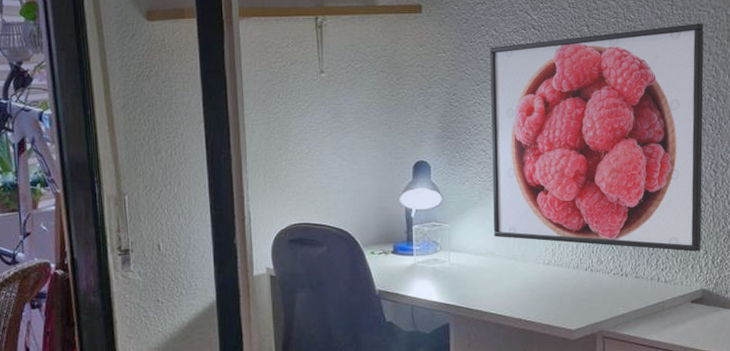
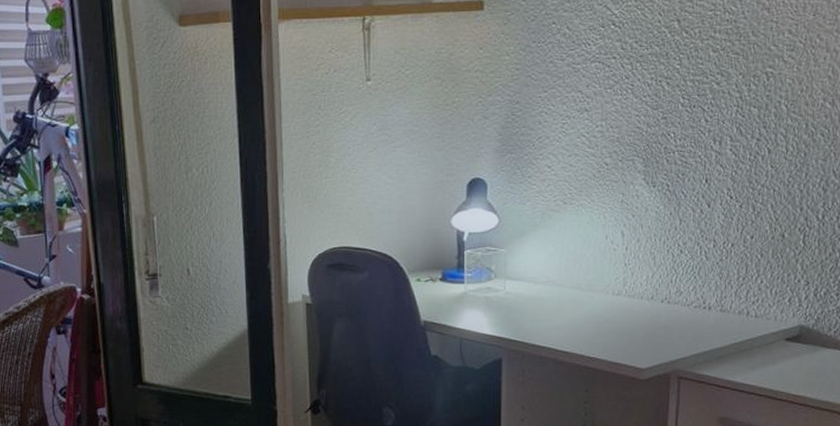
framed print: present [490,24,704,252] -> none [557,15,821,282]

